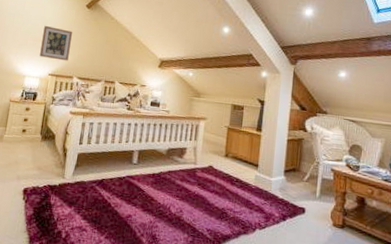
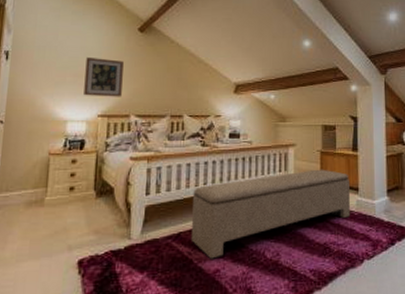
bench: none [111,142,251,206] -> present [190,169,350,259]

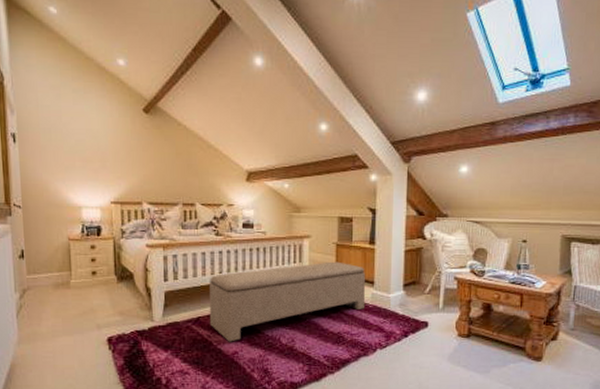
wall art: present [84,56,124,97] -> none [93,140,132,184]

